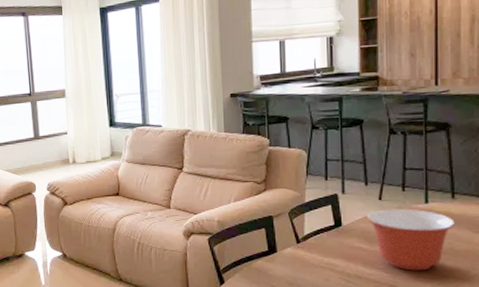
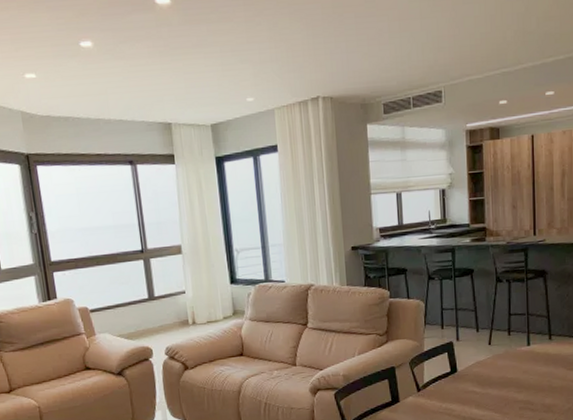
mixing bowl: present [366,208,455,271] -> none [478,351,552,409]

